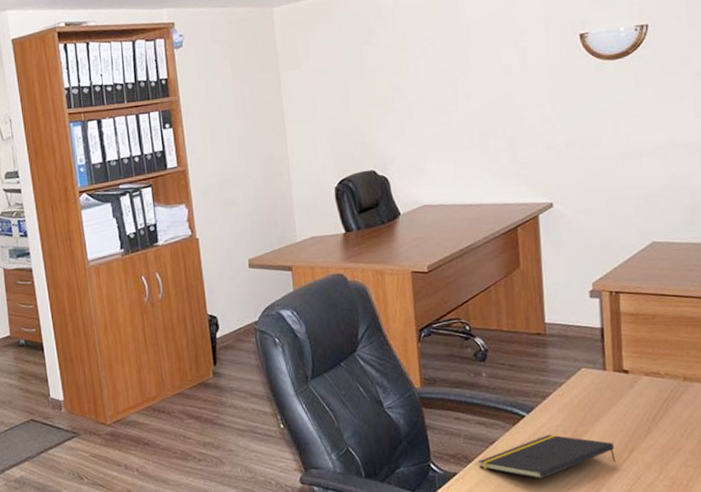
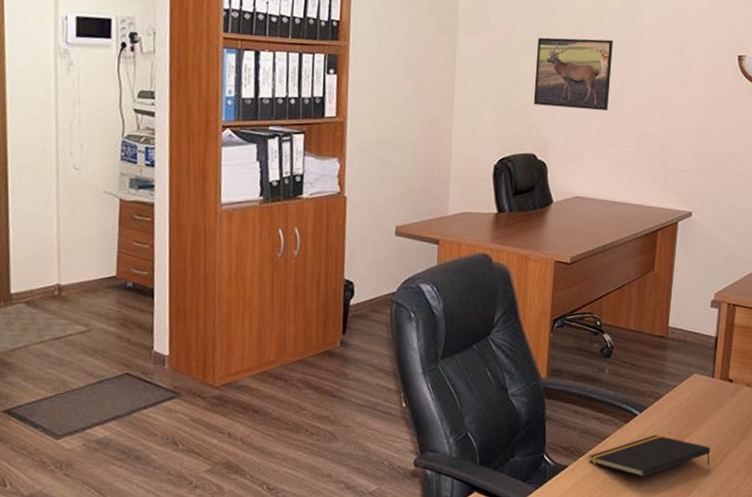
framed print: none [359,44,444,123] -> present [533,37,613,111]

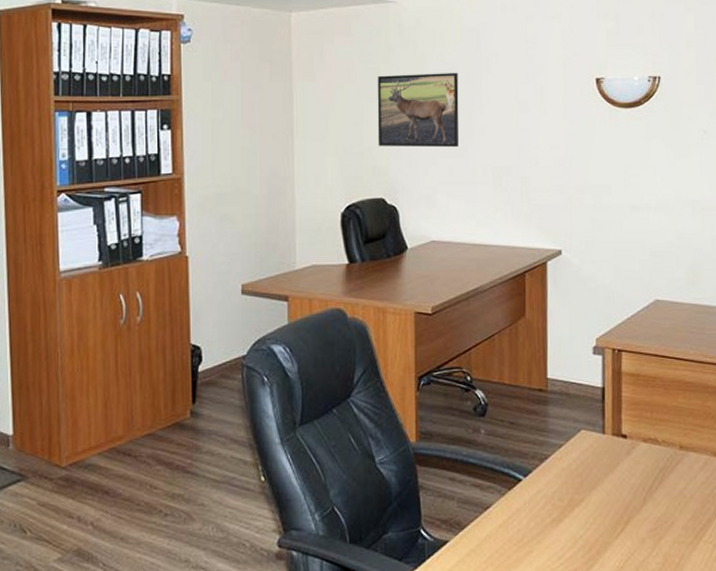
notepad: present [589,435,711,477] -> none [471,502,610,551]

